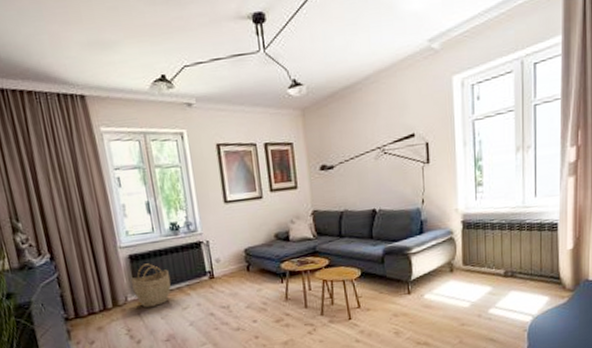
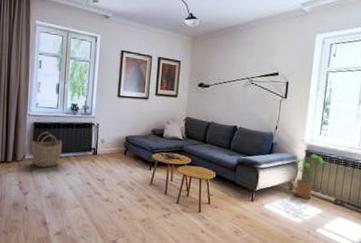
house plant: none [452,223,489,278] -> present [295,154,327,199]

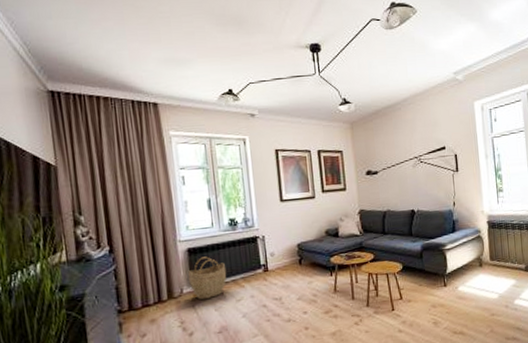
house plant: present [295,154,327,199] -> none [479,223,510,272]

